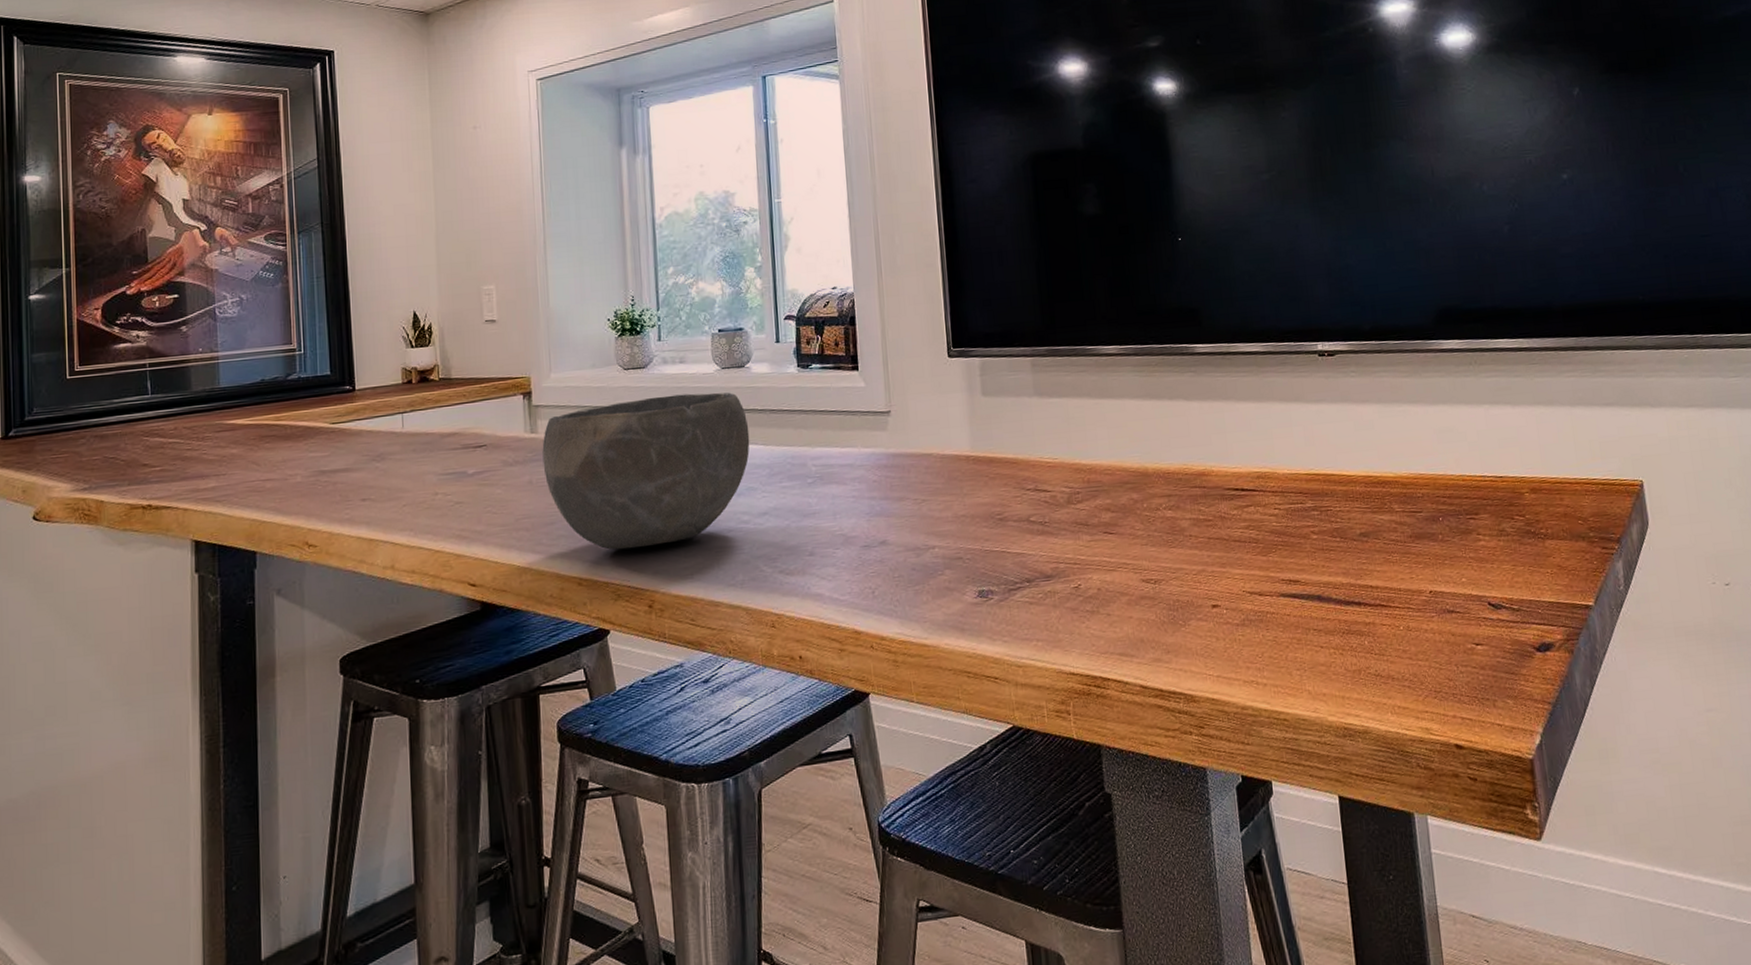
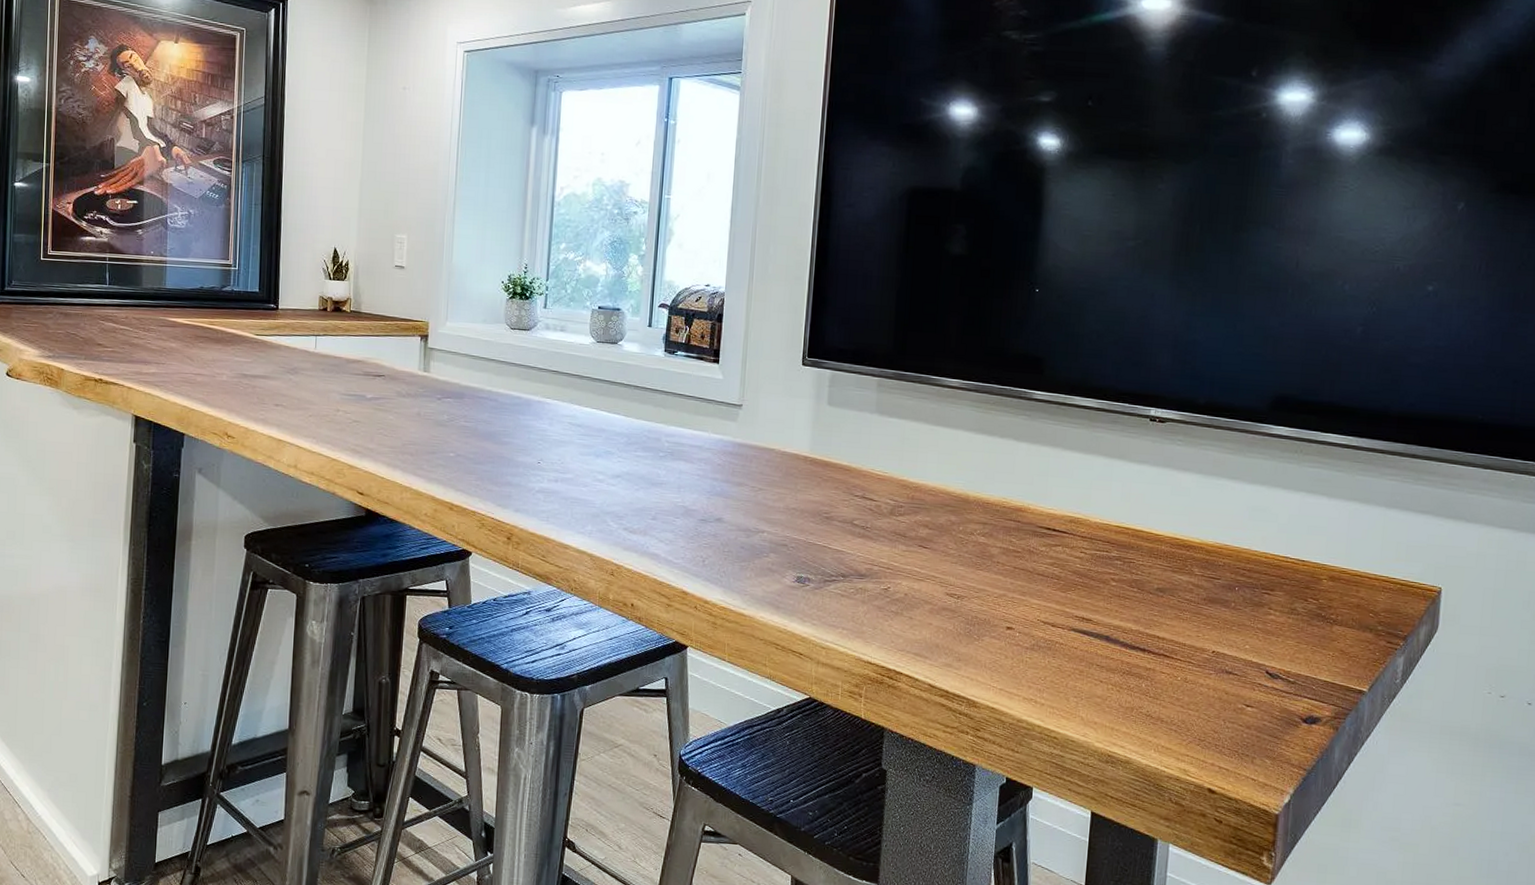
bowl: present [542,392,750,550] -> none [431,357,614,487]

